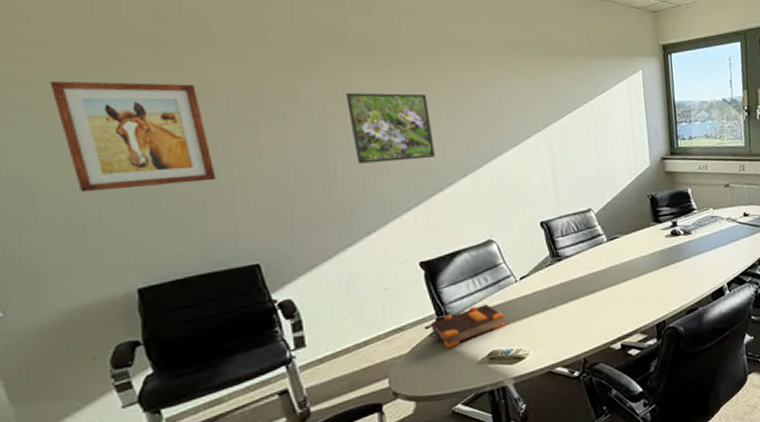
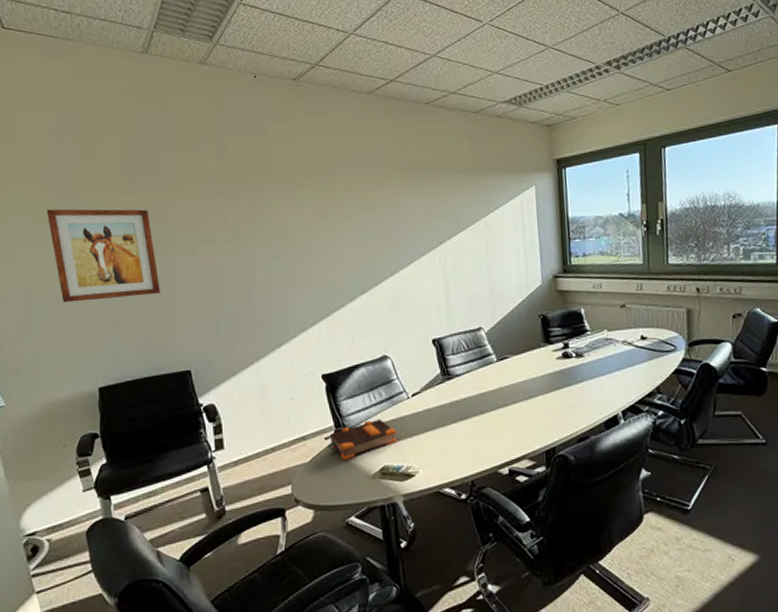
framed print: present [345,92,435,164] -> none [265,214,338,280]

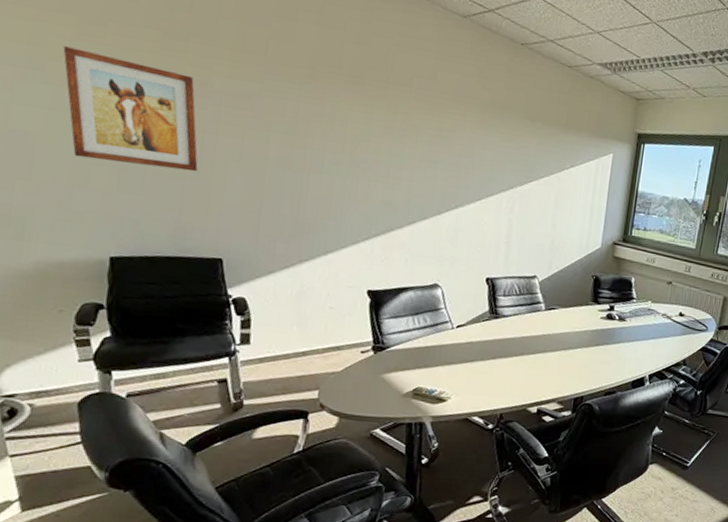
bible: present [327,419,397,461] -> none [361,342,435,376]

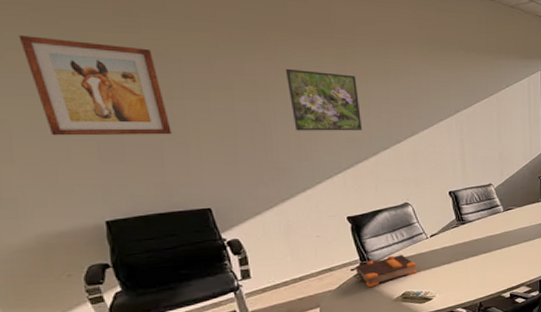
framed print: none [328,115,405,194] -> present [285,68,362,131]
bible: none [361,342,435,376] -> present [353,255,417,288]

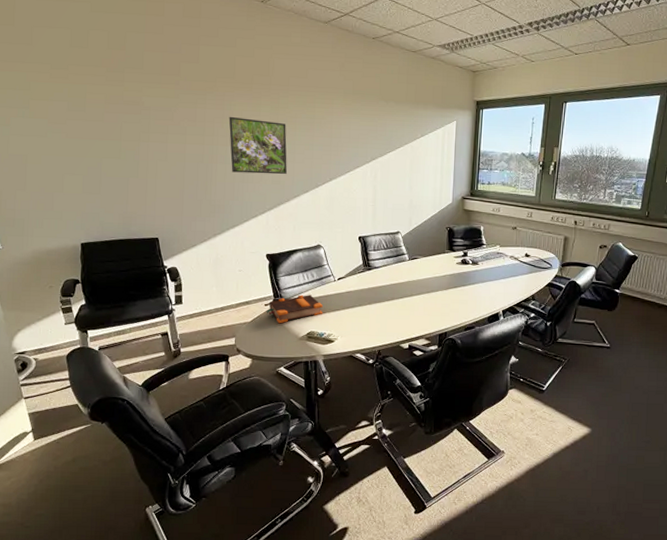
wall art: present [18,35,172,136] -> none [41,88,137,172]

